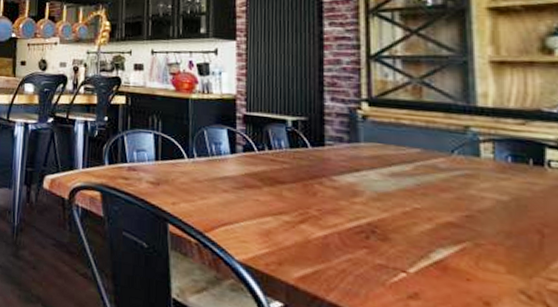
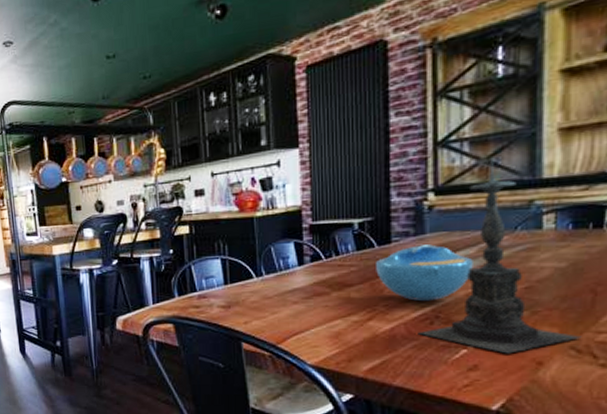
bowl: none [309,152,410,214] -> present [376,244,473,302]
candle holder: none [353,78,532,287] -> present [418,157,582,354]

